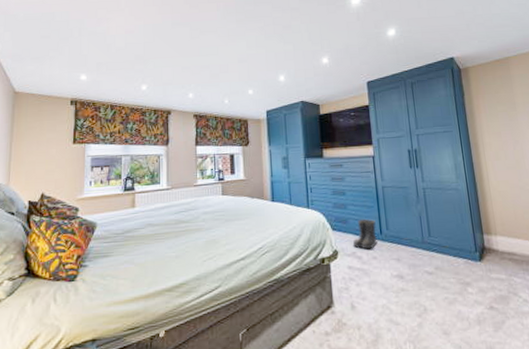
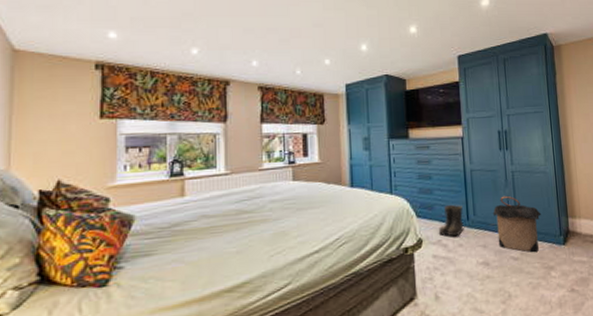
laundry hamper: none [405,211,455,267] -> present [492,195,542,252]

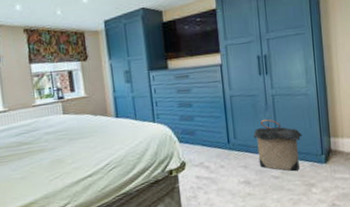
boots: present [438,204,464,237] -> none [200,129,225,159]

